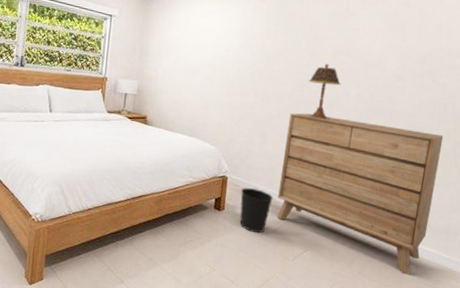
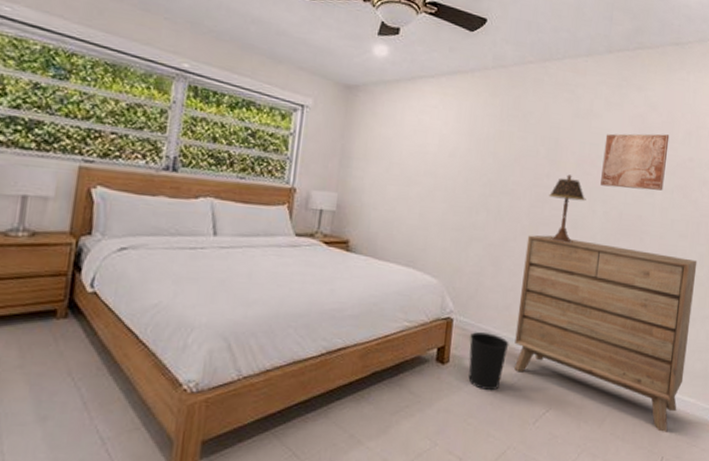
wall art: none [355,27,421,76] -> present [600,133,670,191]

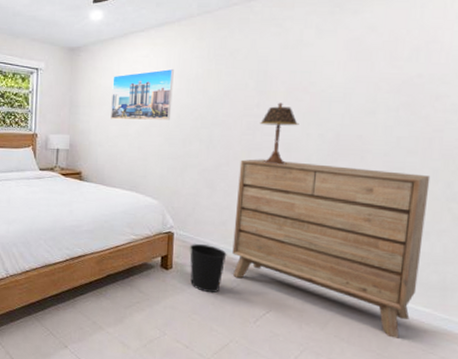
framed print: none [389,124,464,185] -> present [111,68,174,121]
wall art: present [600,133,670,191] -> none [314,54,393,111]

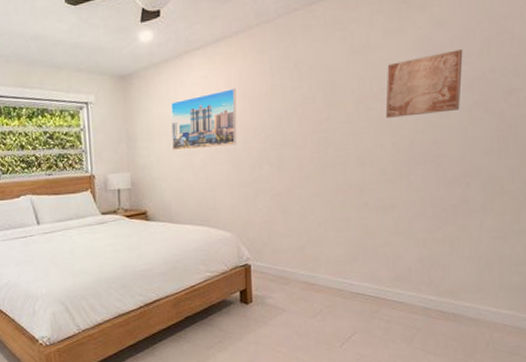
wastebasket: present [190,244,227,293] -> none [269,273,307,323]
dresser: present [232,159,431,338] -> none [312,174,507,344]
table lamp: present [260,102,299,165] -> none [331,114,372,181]
wall art: none [314,54,393,111] -> present [386,49,463,118]

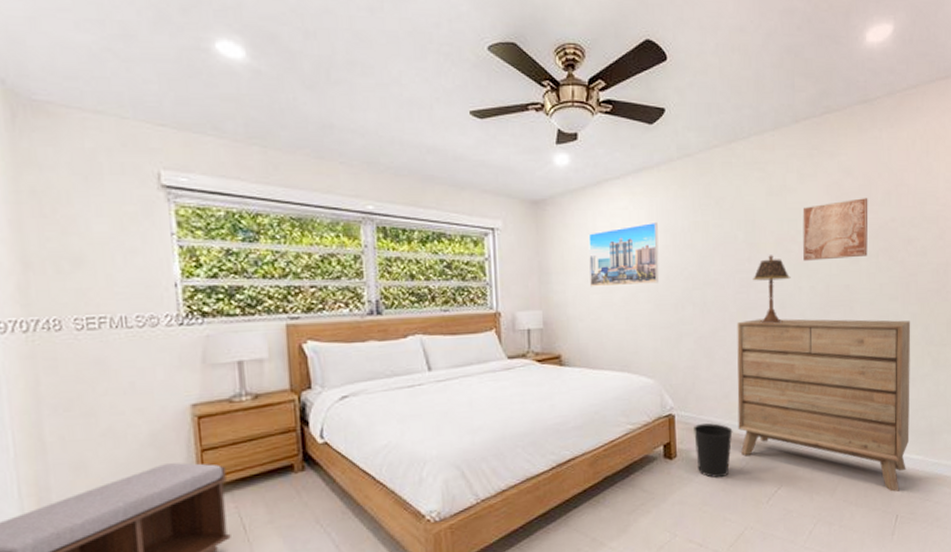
wastebasket: none [269,273,307,323] -> present [694,423,733,479]
dresser: none [312,174,507,344] -> present [737,319,911,492]
table lamp: none [331,114,372,181] -> present [753,255,791,324]

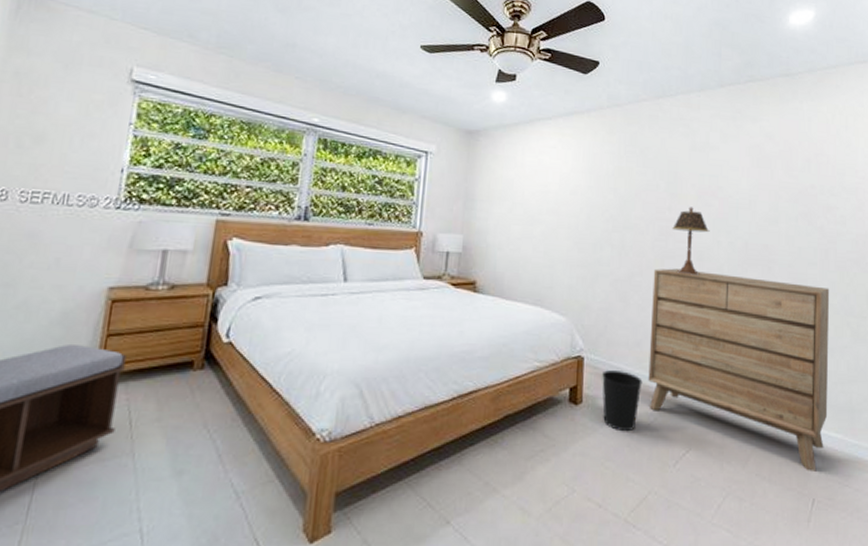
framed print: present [588,221,659,287] -> none [513,162,583,222]
wall art: present [802,198,868,261] -> none [723,162,789,219]

